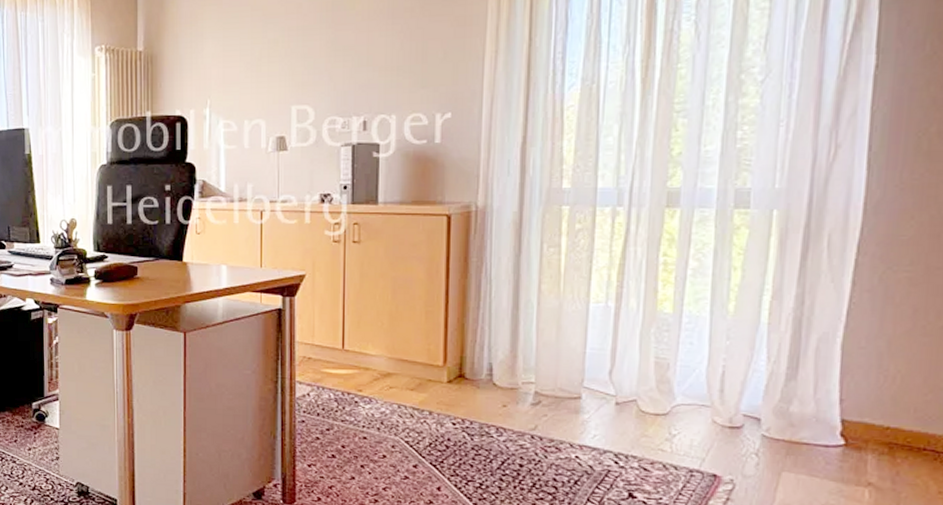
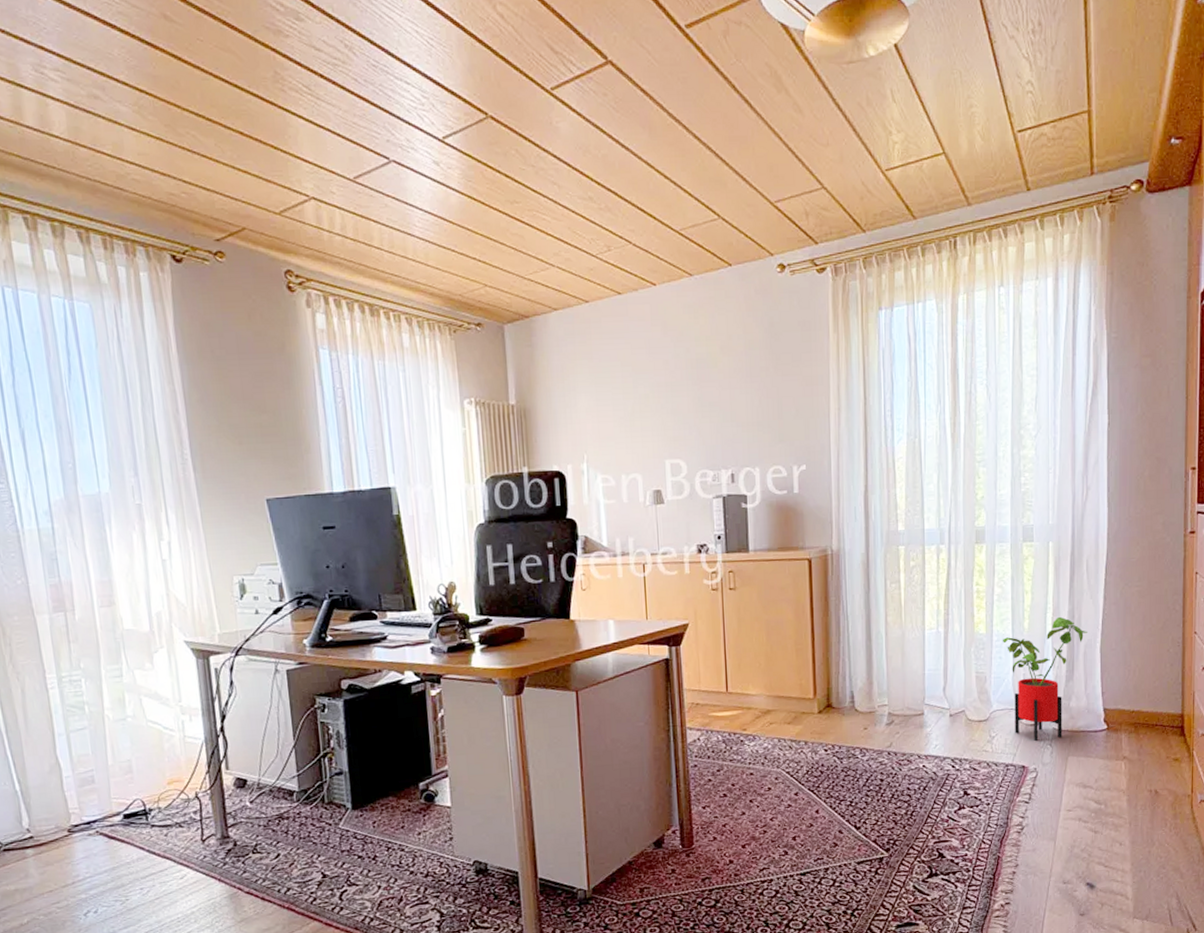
house plant: none [696,301,823,447] -> present [1003,616,1087,741]

